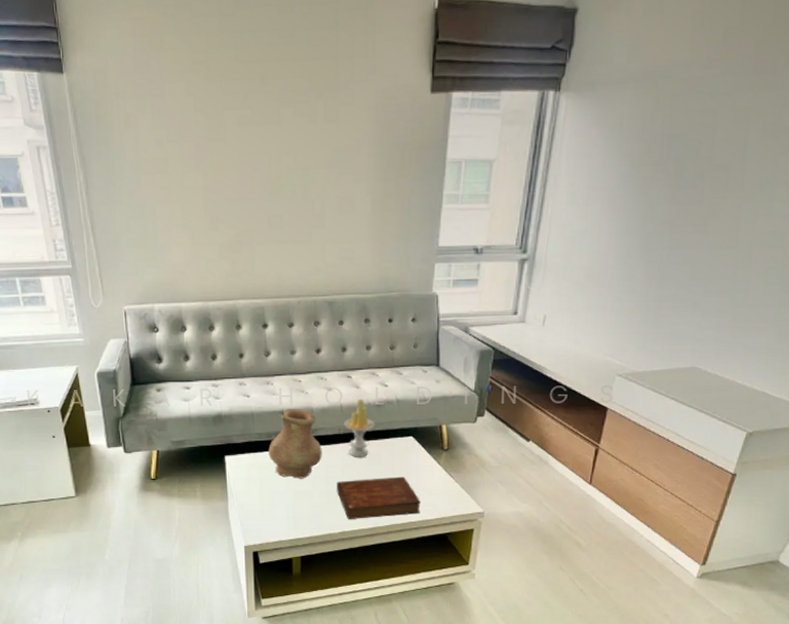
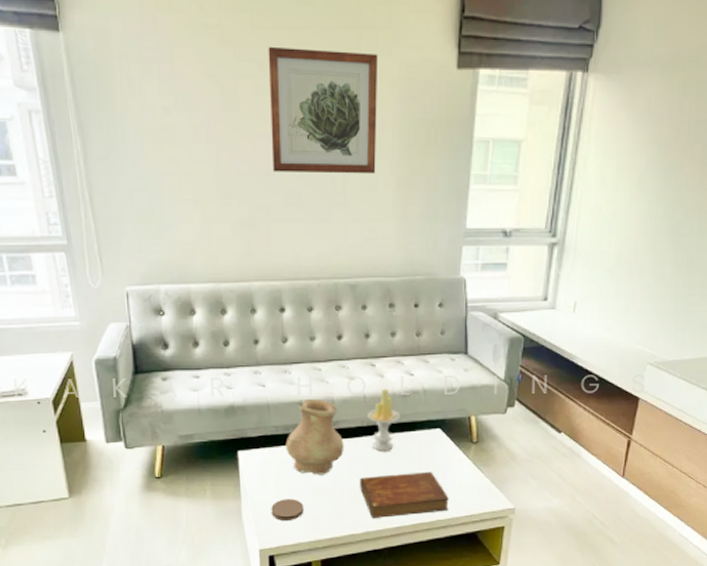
wall art: none [251,78,355,198] -> present [268,46,378,174]
coaster: none [255,500,285,520] -> present [271,499,304,520]

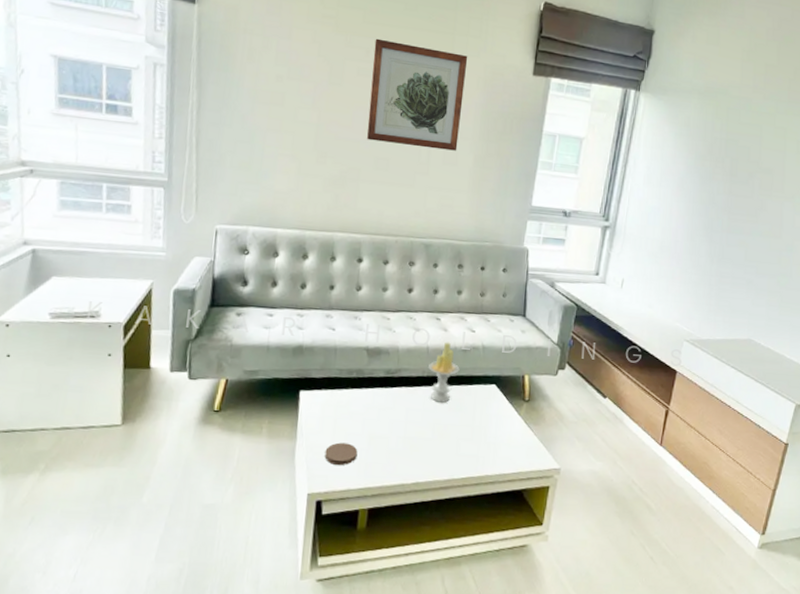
vase: present [286,399,344,475] -> none [347,346,404,421]
bible: present [360,471,449,518] -> none [414,425,499,469]

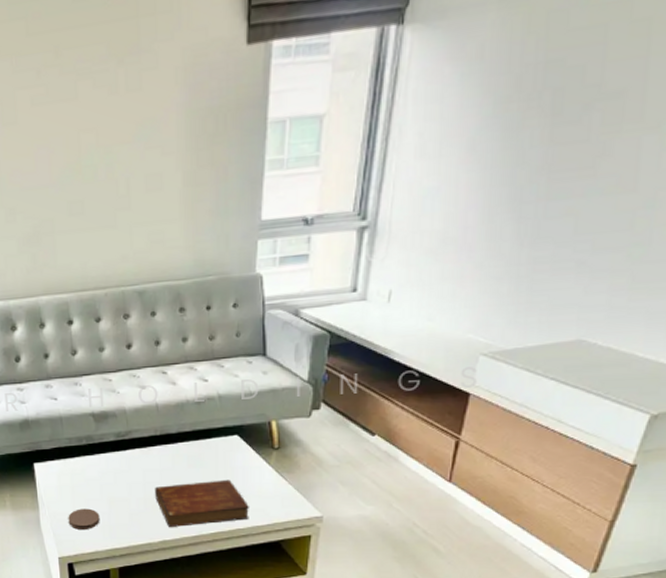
wall art: present [366,38,468,151] -> none [44,42,161,183]
bible: none [414,425,499,469] -> present [155,479,249,527]
candle: present [428,342,460,403] -> none [160,396,195,460]

